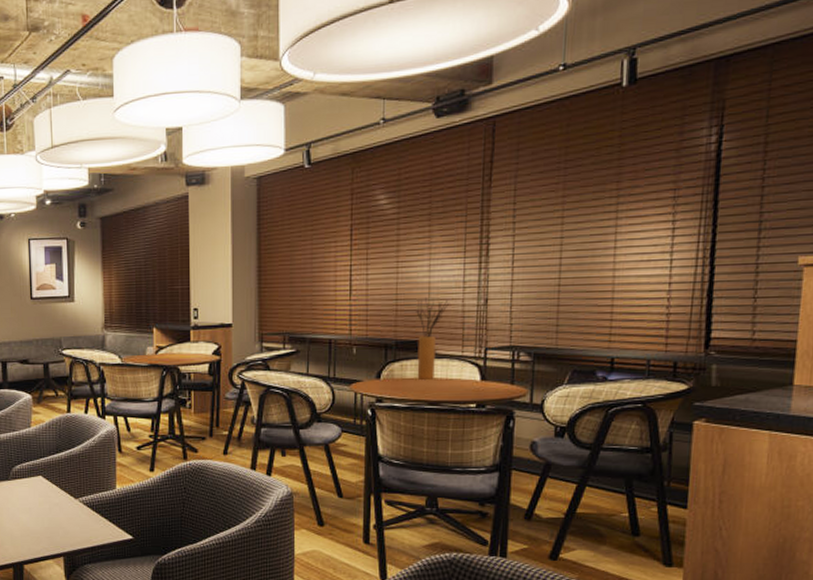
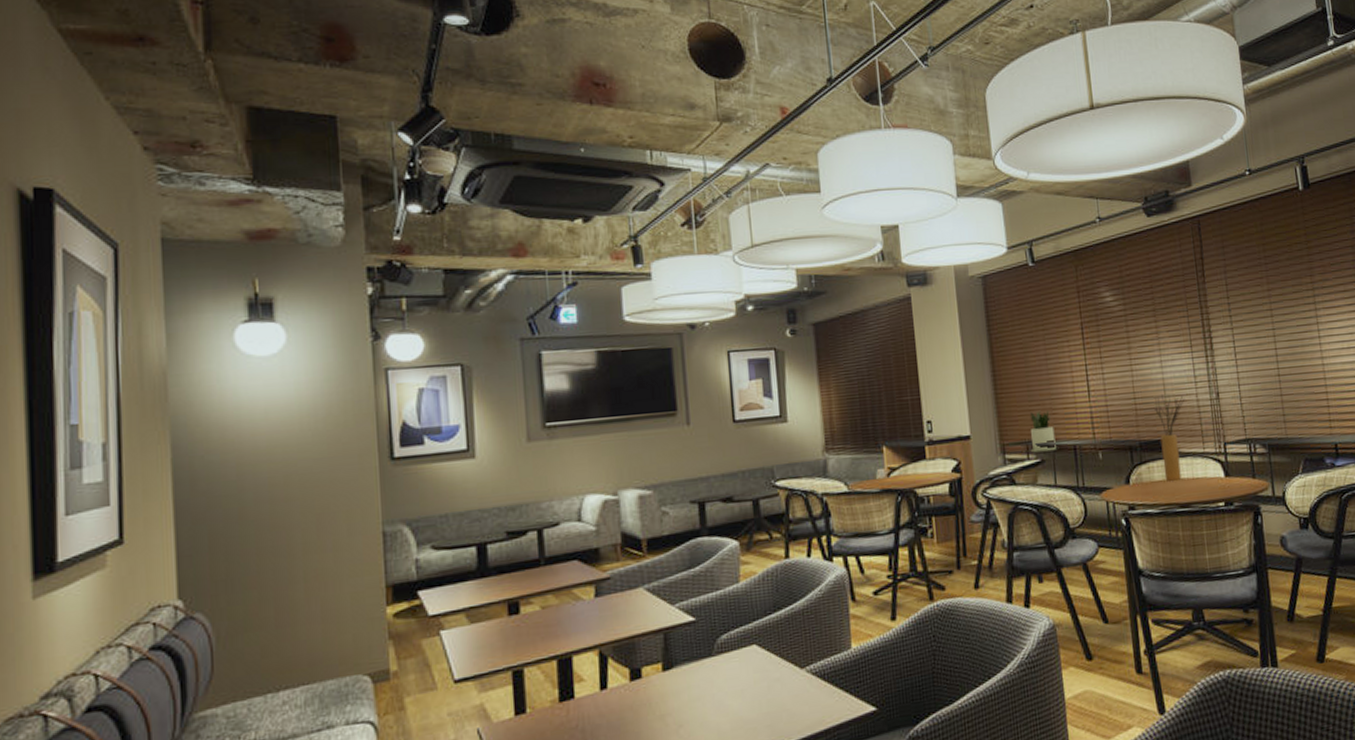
planter: none [286,306,313,345] -> present [1029,411,1058,454]

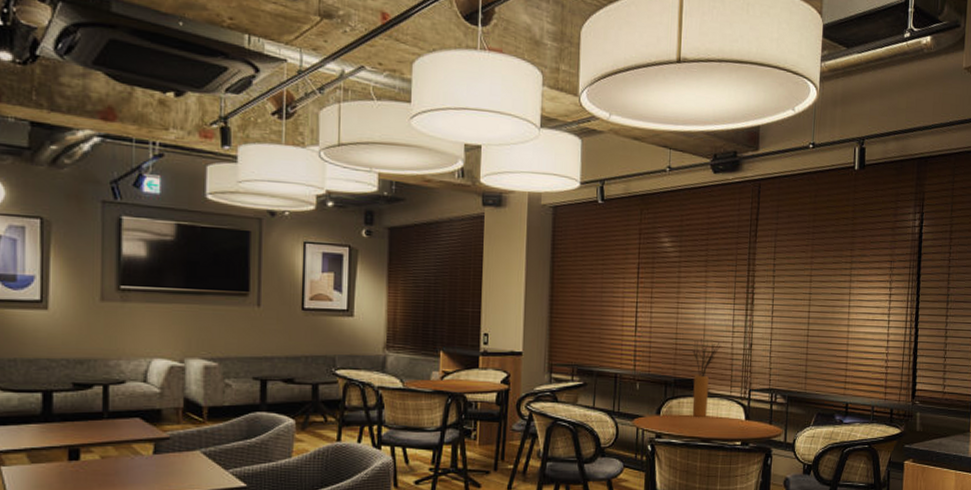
planter: present [1029,411,1058,454] -> none [575,339,600,377]

